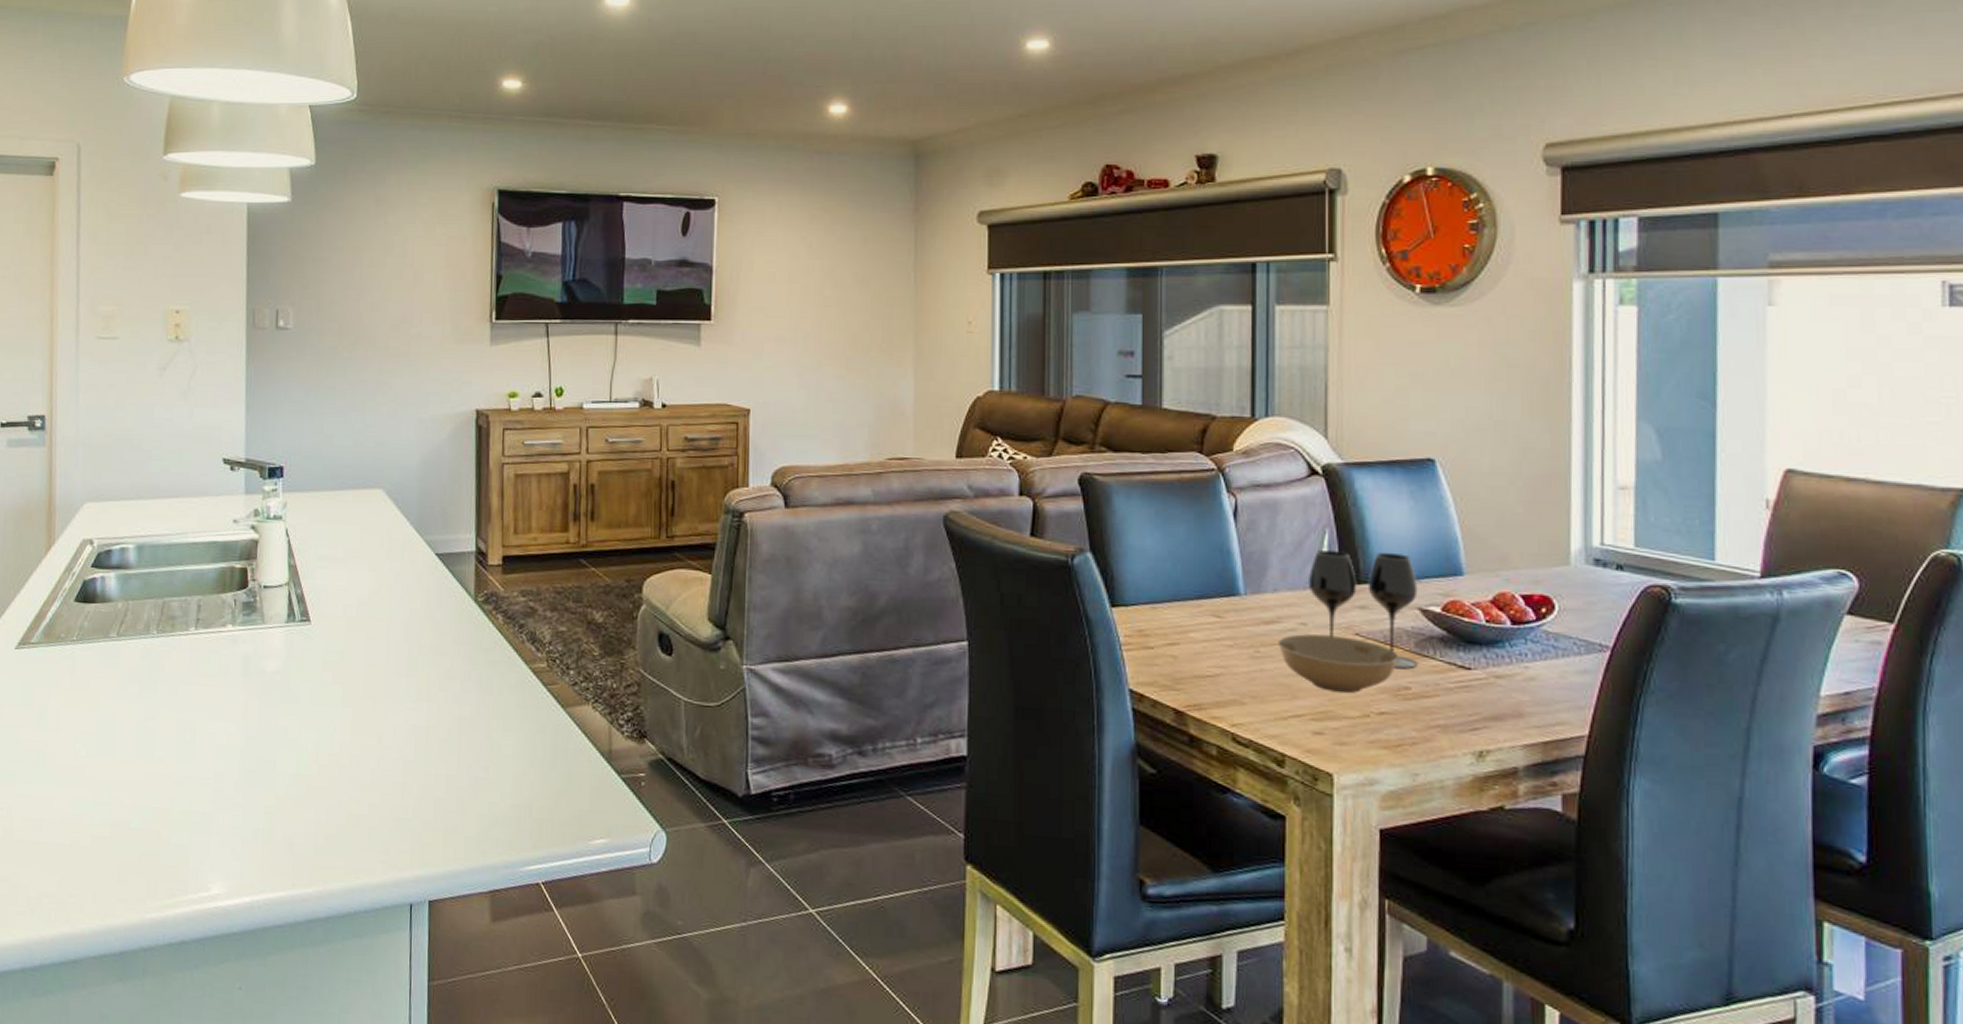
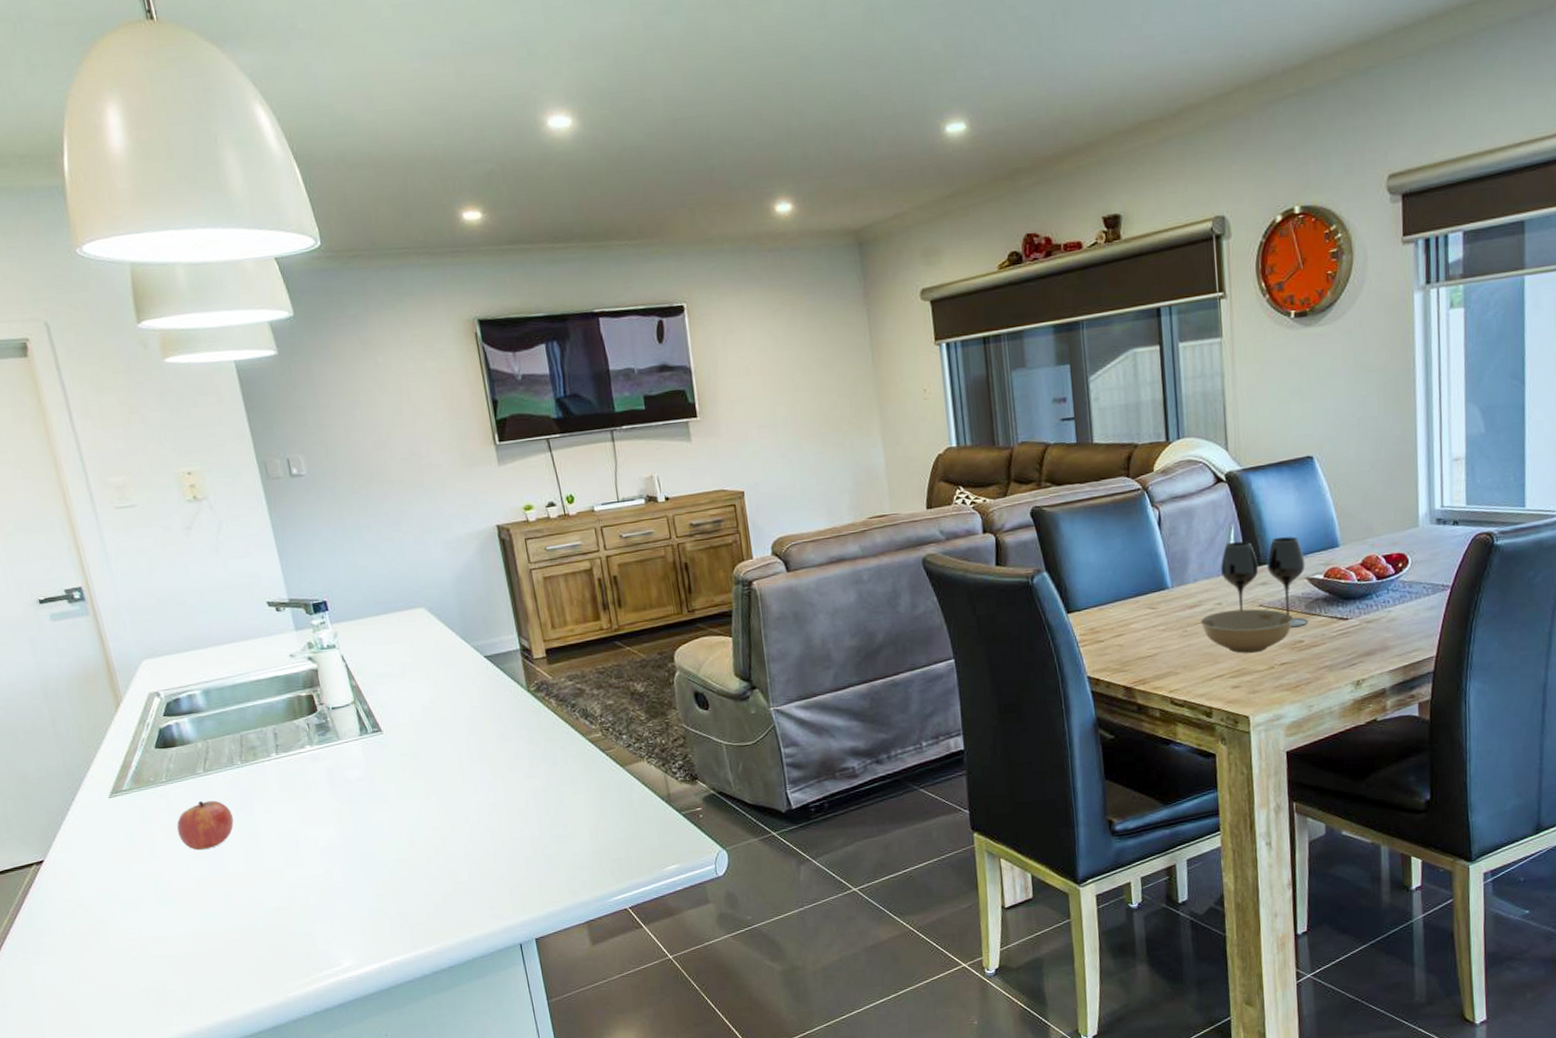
fruit: none [74,668,135,726] -> present [176,800,234,851]

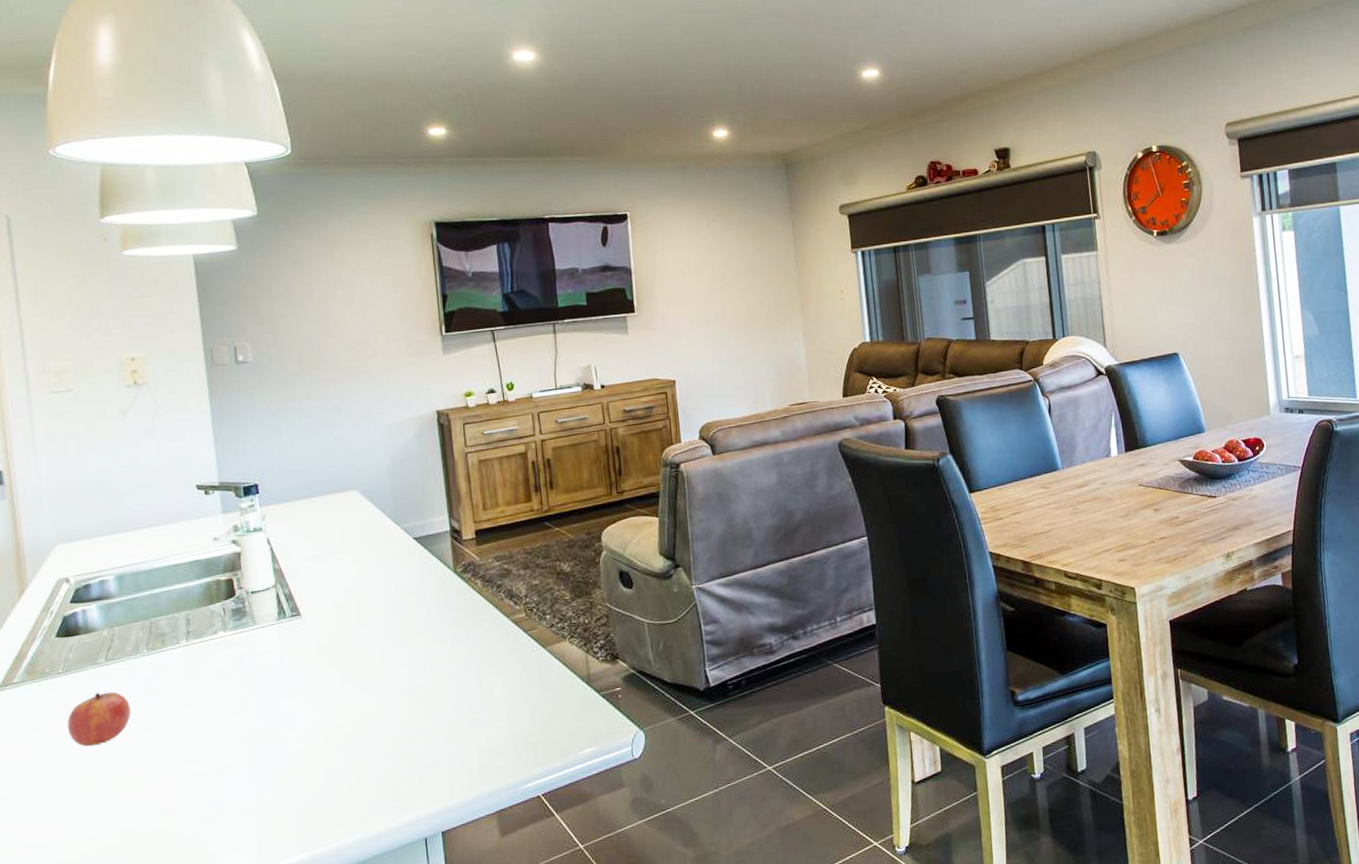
bowl: present [1200,609,1294,653] -> none [1088,488,1170,529]
wine glass: present [1221,536,1309,627] -> none [1104,423,1183,504]

